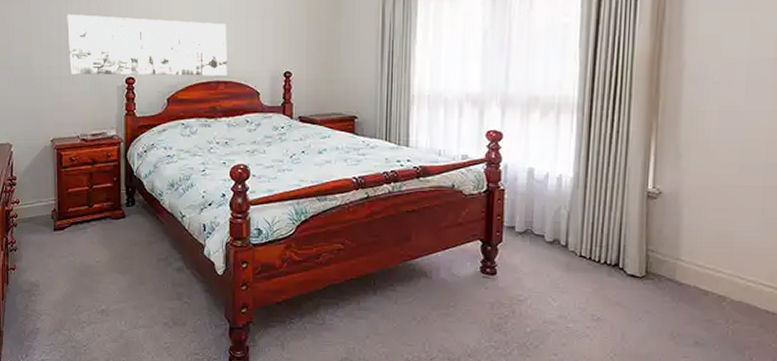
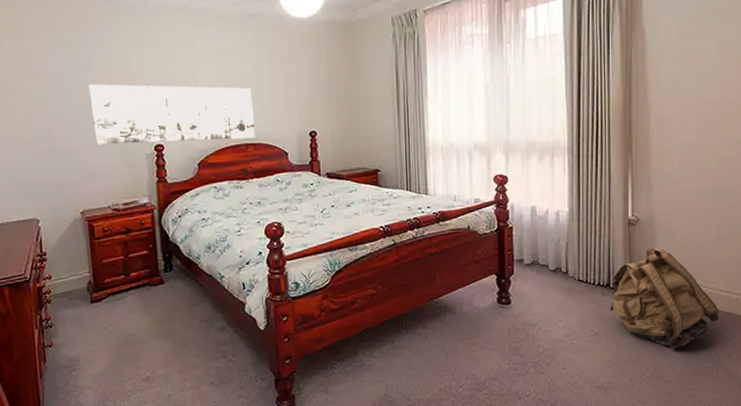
backpack: none [616,228,759,348] -> present [609,248,719,349]

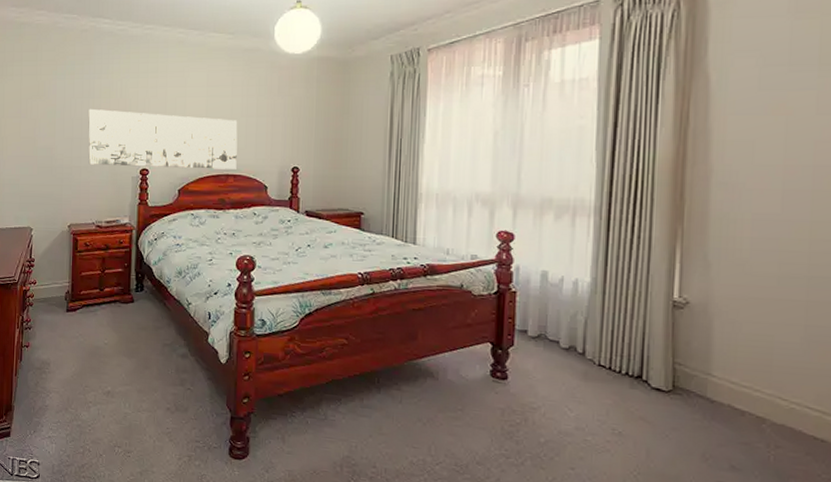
backpack: present [609,248,719,349] -> none [640,340,805,473]

